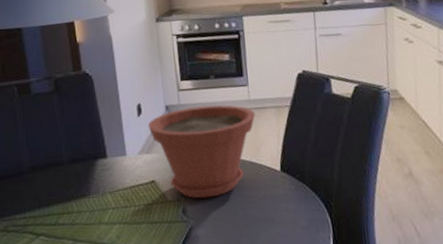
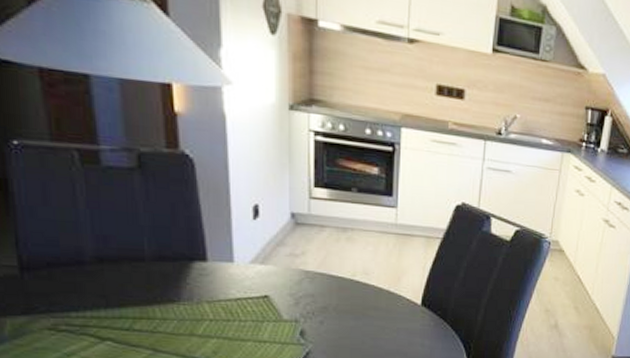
plant pot: present [147,105,256,199] -> none [265,220,402,323]

